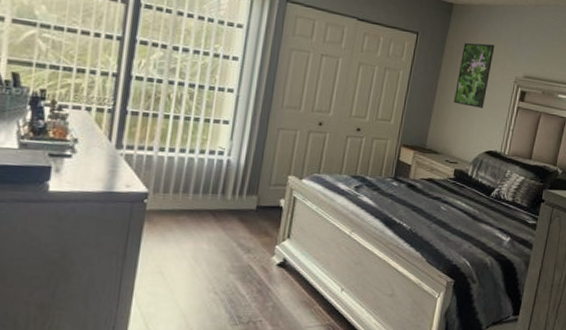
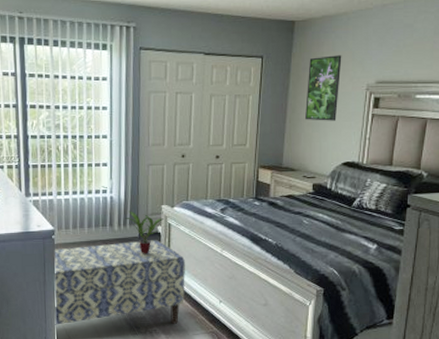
bench: none [130,214,308,314] -> present [53,240,185,325]
potted plant: none [242,178,289,231] -> present [125,211,164,254]

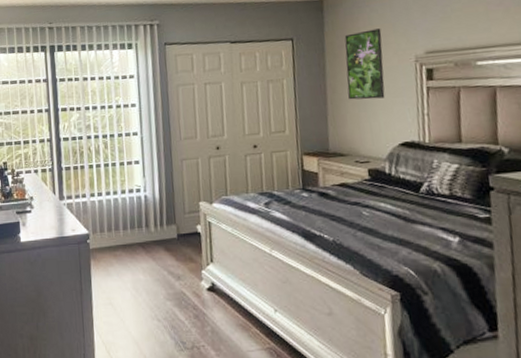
bench: present [53,240,185,325] -> none [88,241,234,340]
potted plant: present [125,211,164,254] -> none [161,210,203,257]

